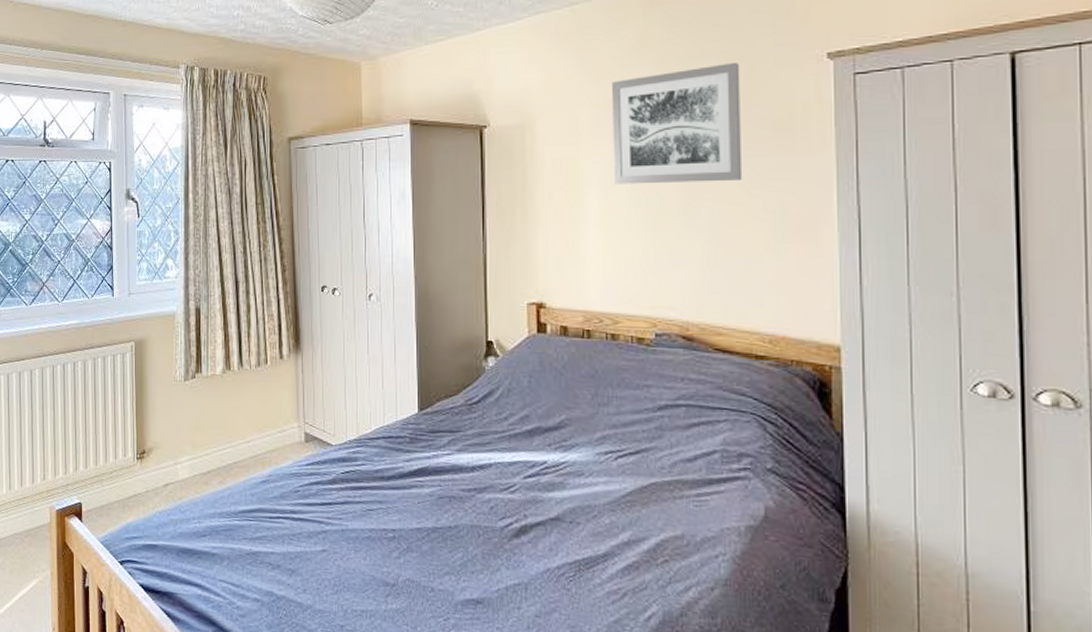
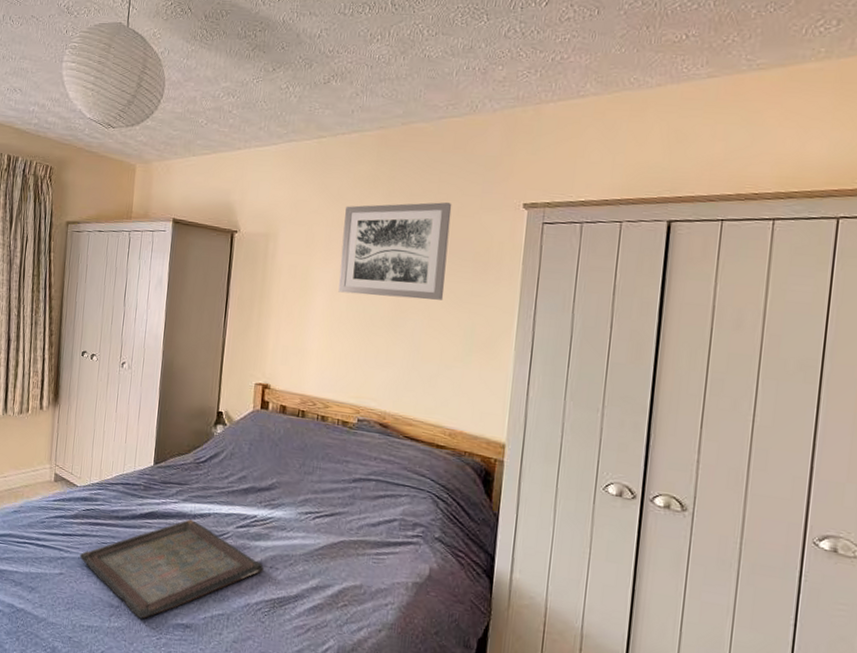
serving tray: none [343,473,562,597] -> present [79,519,264,619]

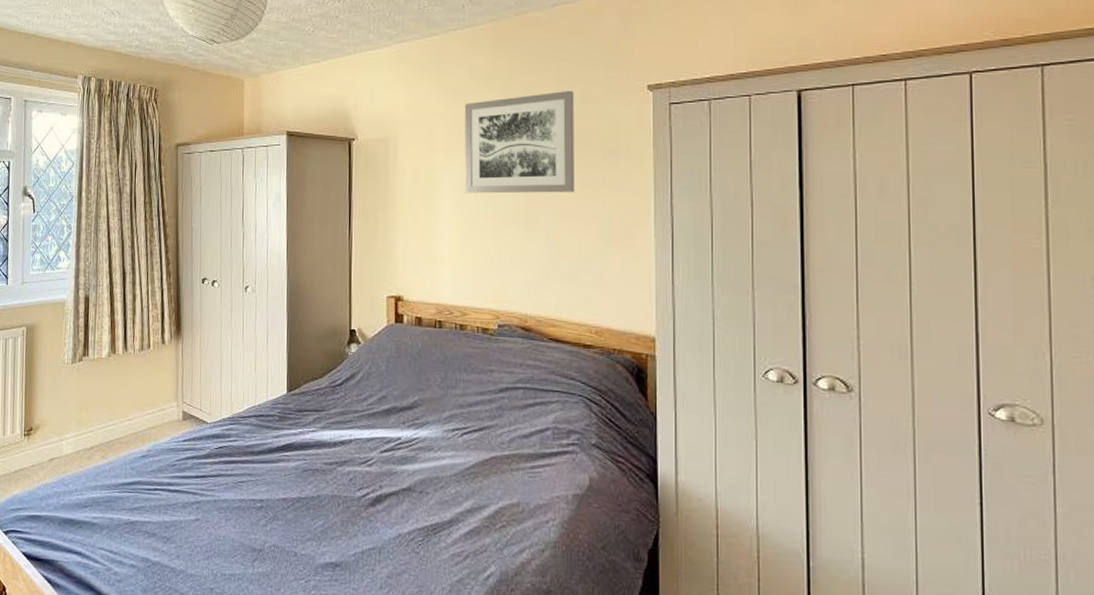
serving tray: present [79,519,264,619] -> none [215,448,413,561]

